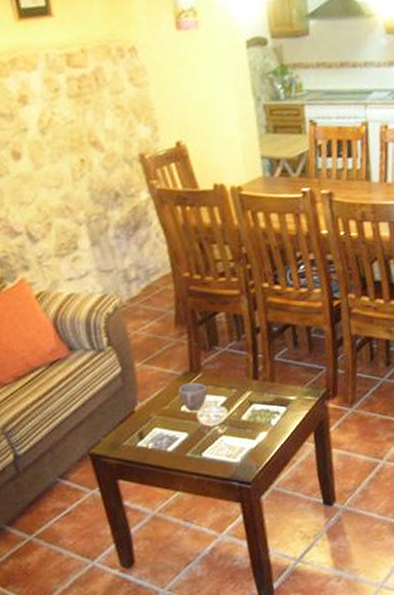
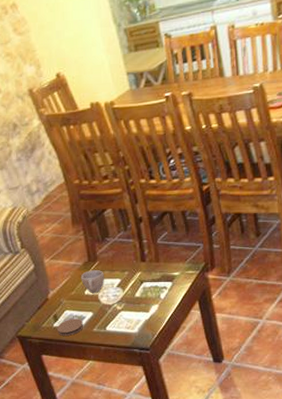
coaster: none [140,439,176,459] -> present [56,319,84,336]

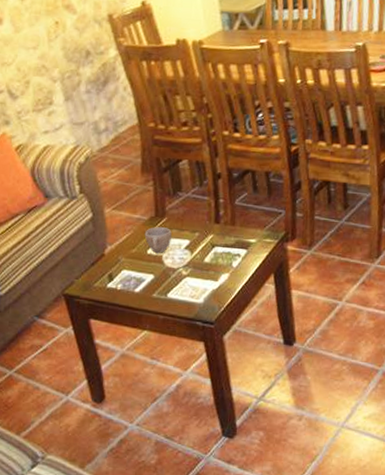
coaster: present [56,319,84,336] -> none [110,280,142,300]

